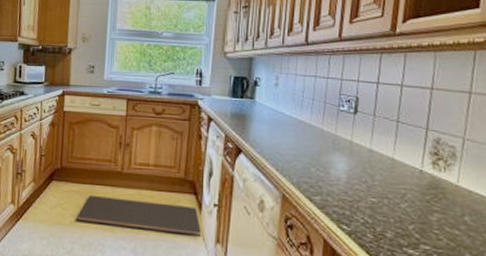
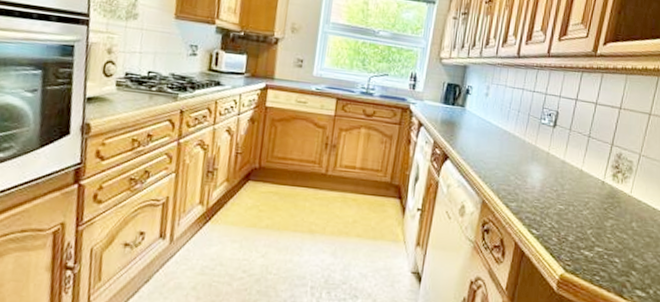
door mat: present [76,194,202,238] -> none [273,196,404,241]

